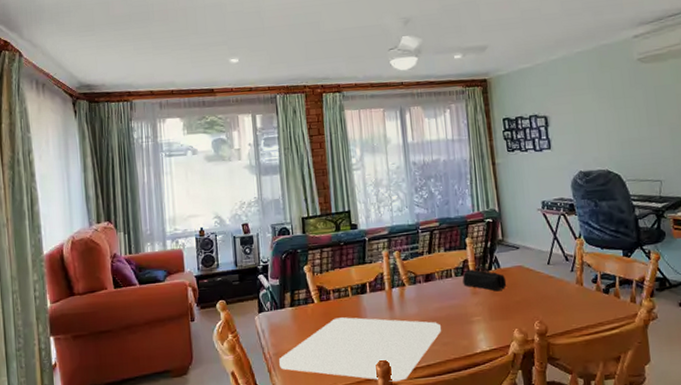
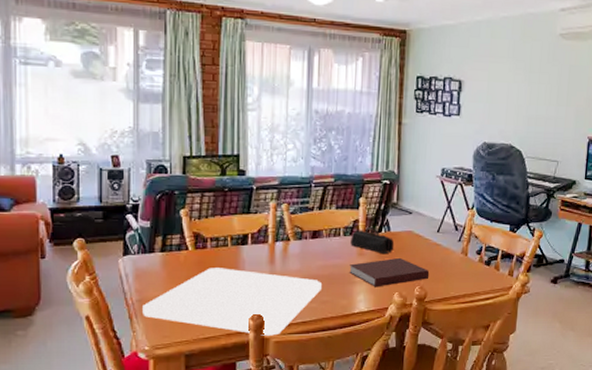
notebook: none [465,293,547,325] -> present [349,257,430,287]

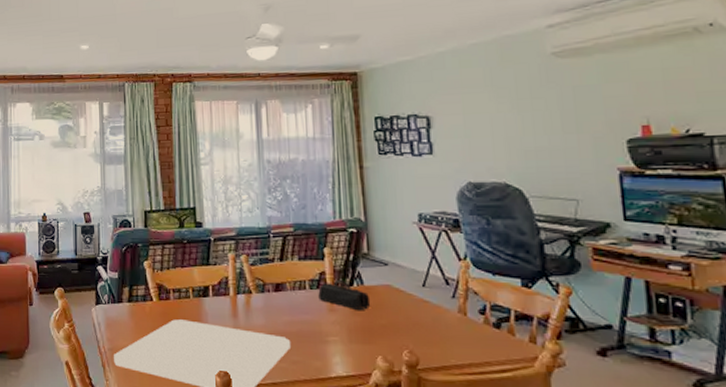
notebook: present [349,257,430,287] -> none [320,315,420,349]

